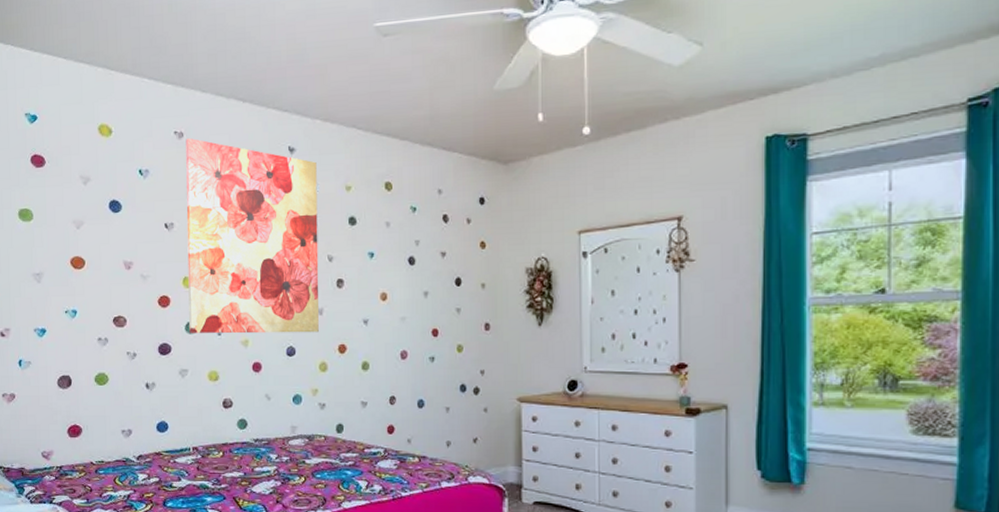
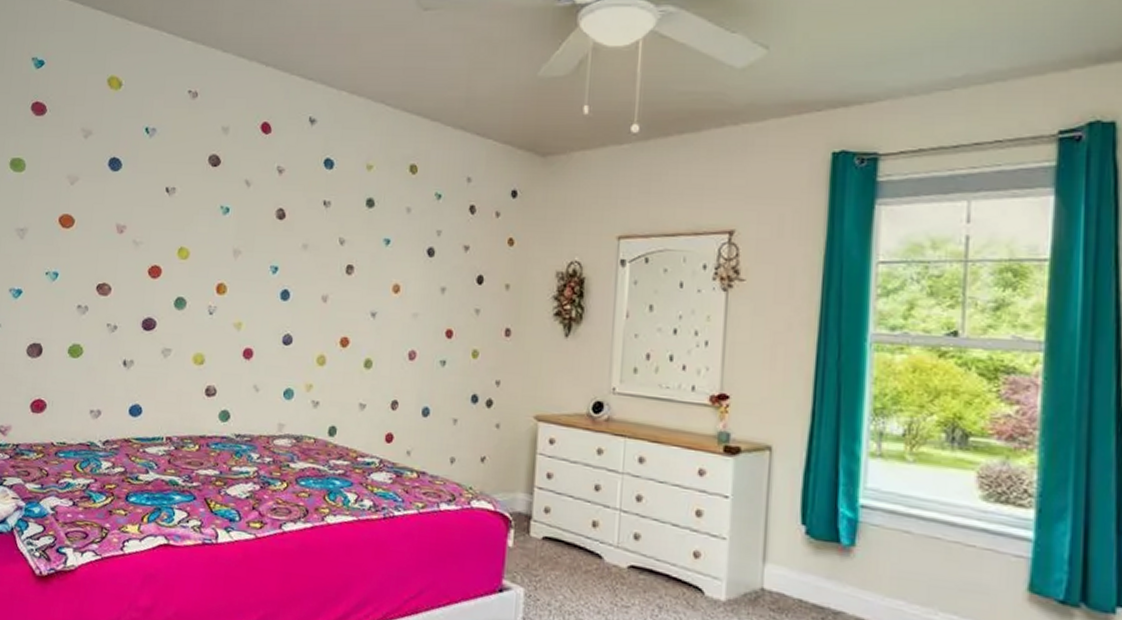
wall art: present [186,137,319,334] -> none [178,98,338,322]

